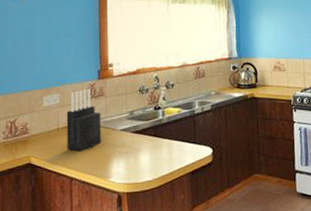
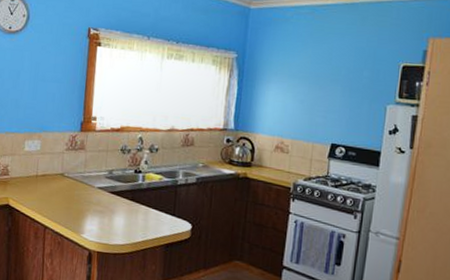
knife block: present [66,88,101,151] -> none [43,139,80,202]

